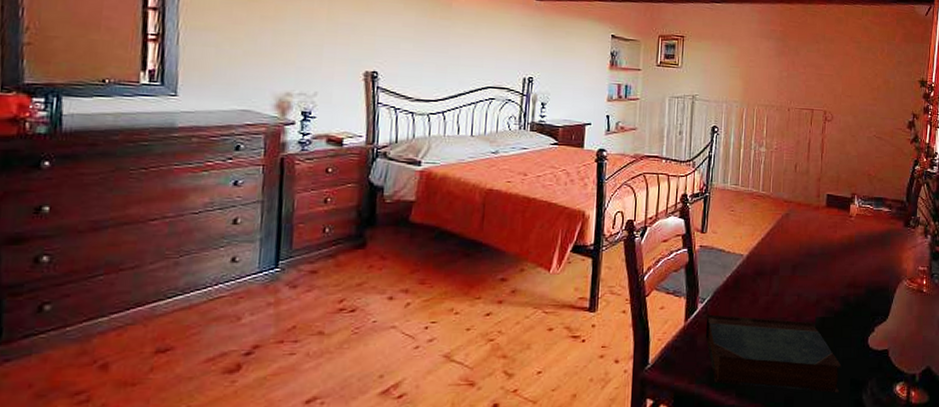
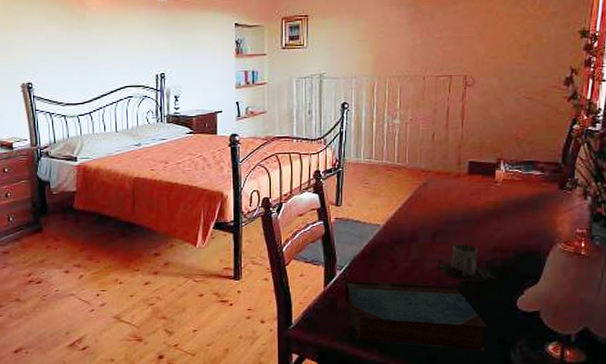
mug: none [795,278,850,321] -> present [436,244,496,284]

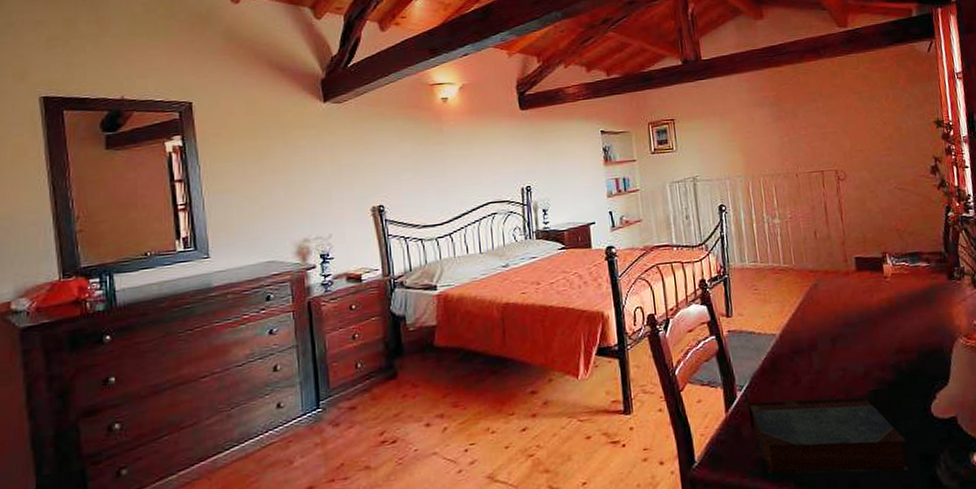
mug: present [436,244,496,284] -> none [841,347,905,392]

